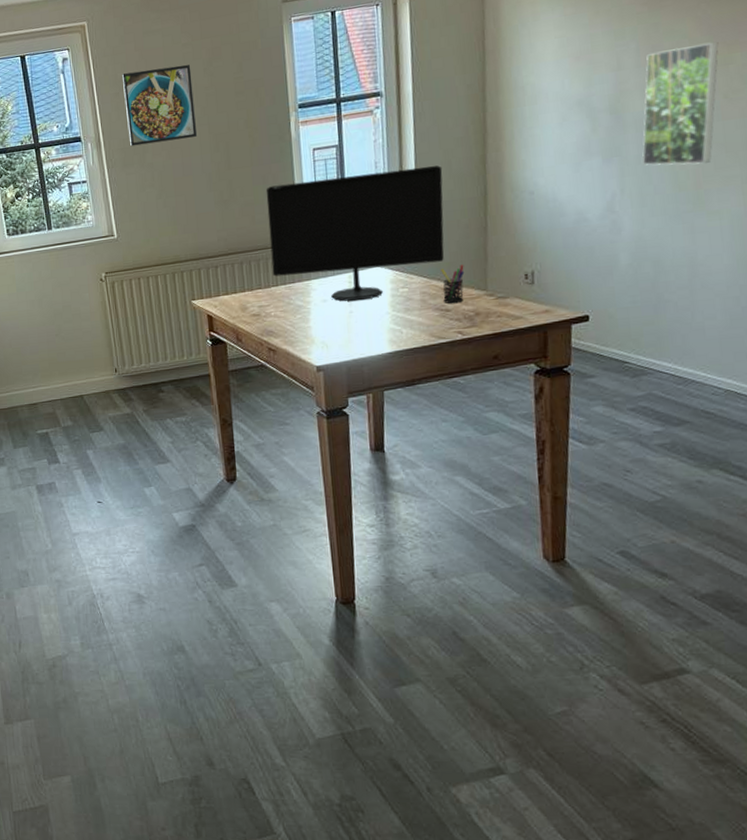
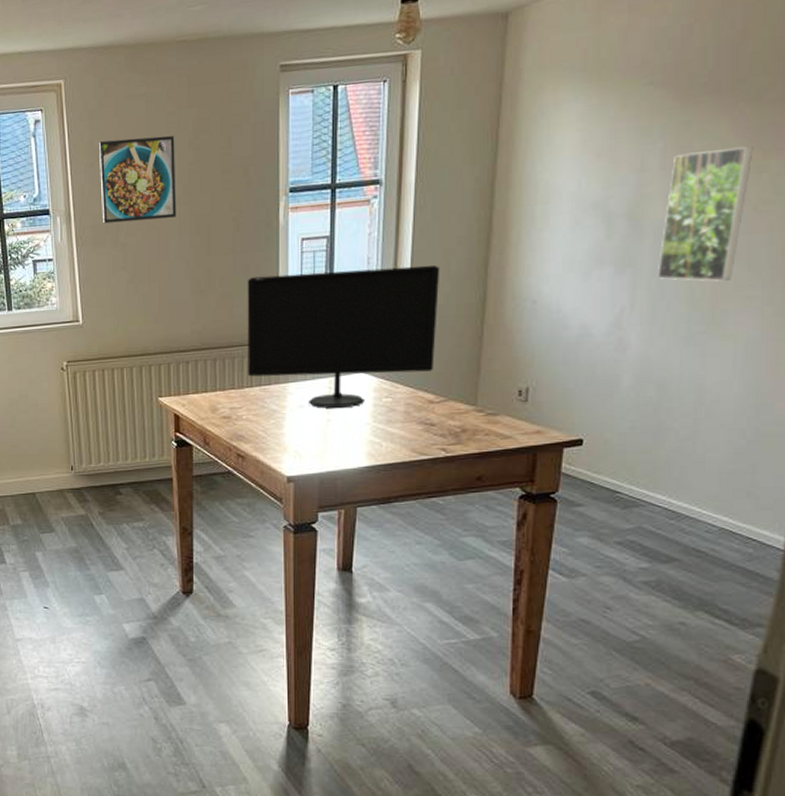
pen holder: present [441,264,465,304] -> none [429,376,454,418]

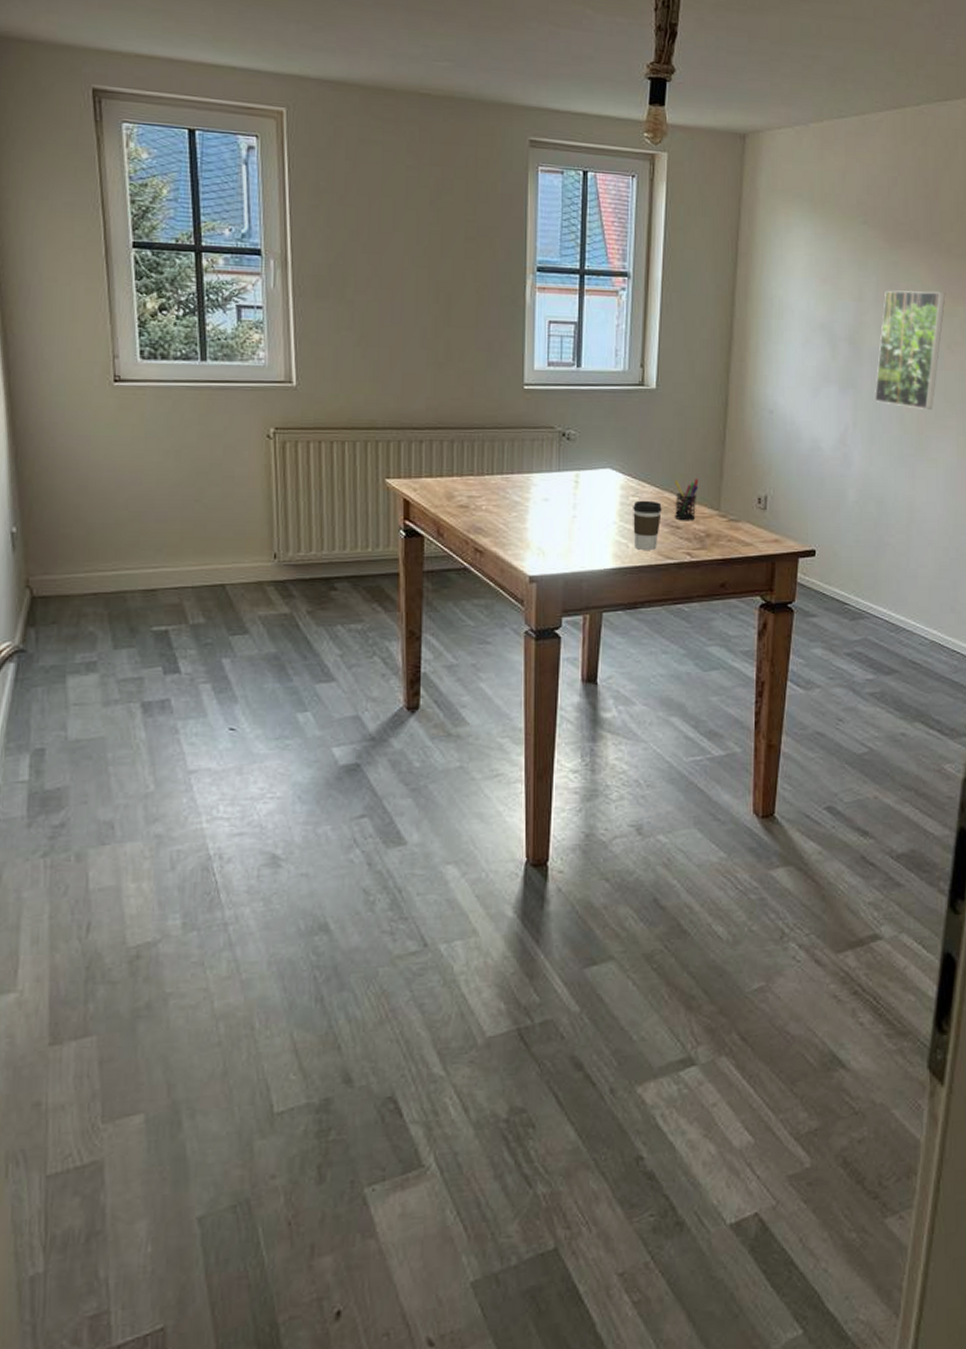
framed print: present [98,135,177,224] -> none [325,184,414,279]
computer monitor: present [247,265,440,408] -> none [488,355,686,504]
coffee cup: none [386,400,416,448] -> present [633,500,662,550]
pen holder: none [429,376,454,418] -> present [675,478,699,521]

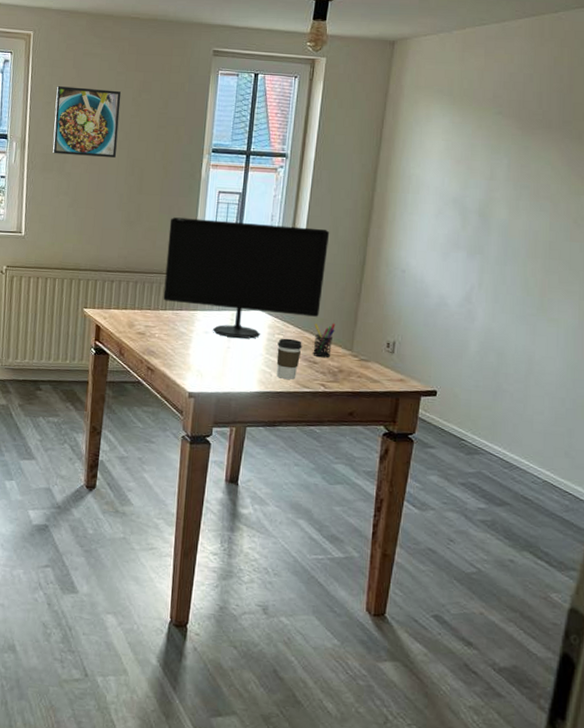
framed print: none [325,184,414,279] -> present [53,86,122,158]
computer monitor: none [488,355,686,504] -> present [163,217,330,339]
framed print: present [874,290,946,410] -> none [499,171,575,276]

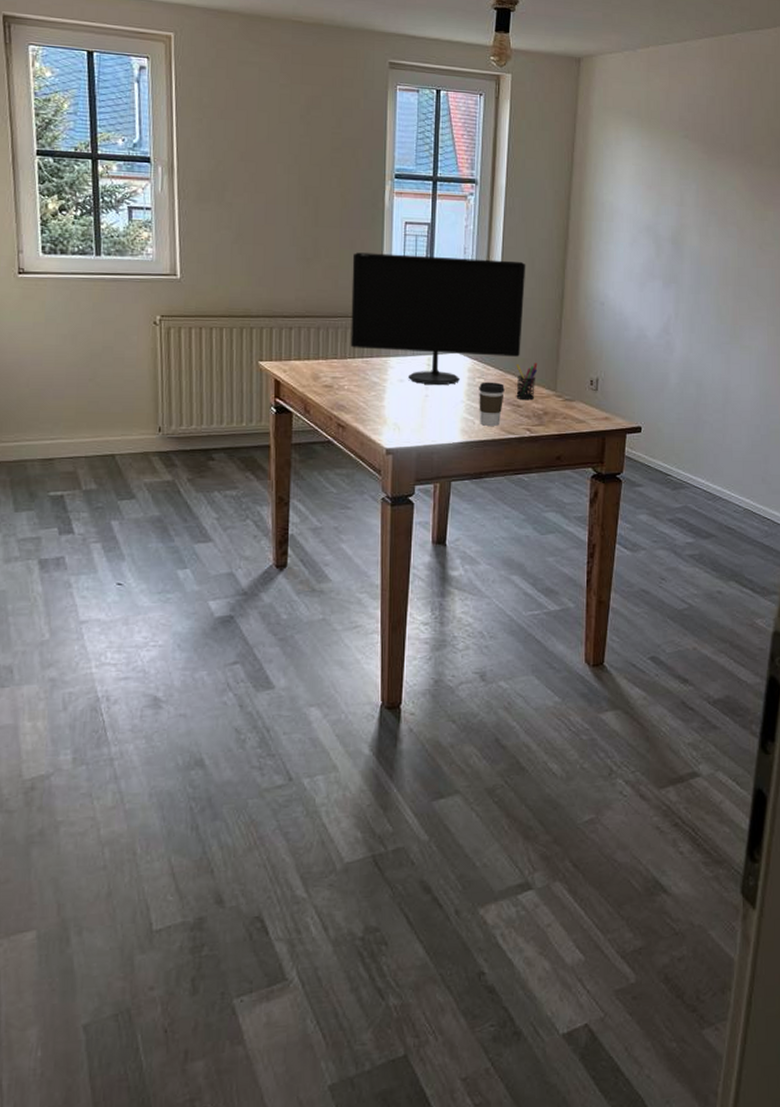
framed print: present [53,86,122,158] -> none [207,100,287,185]

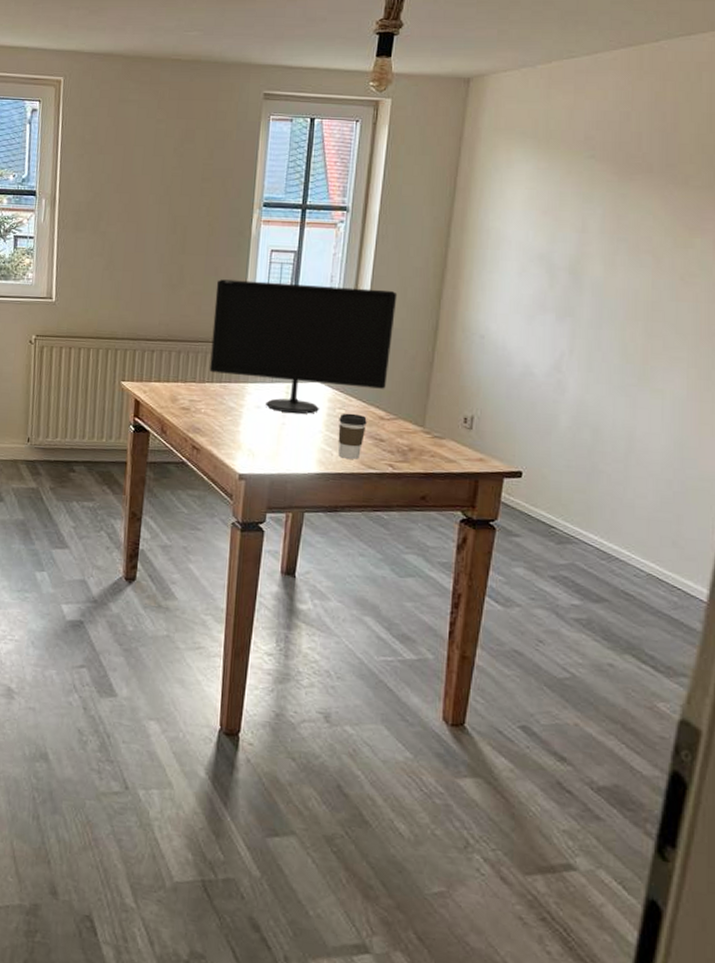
pen holder: present [516,362,538,401] -> none [379,396,405,435]

